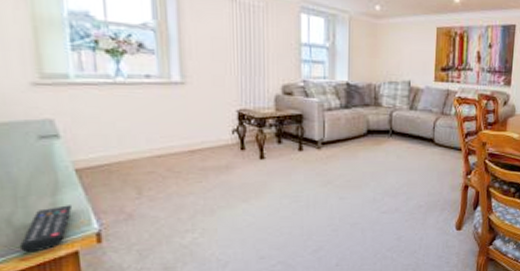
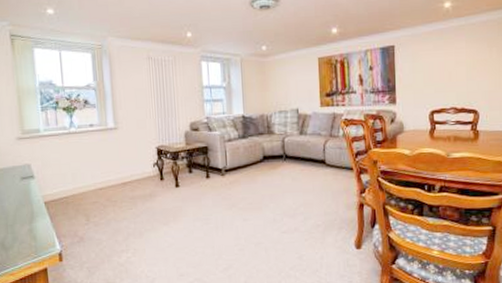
remote control: present [20,205,73,253] -> none [10,231,43,269]

